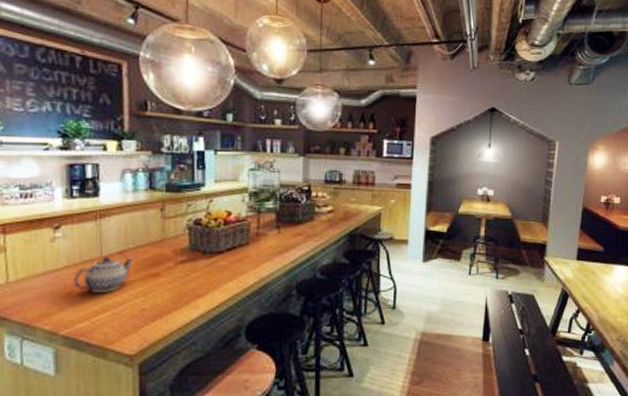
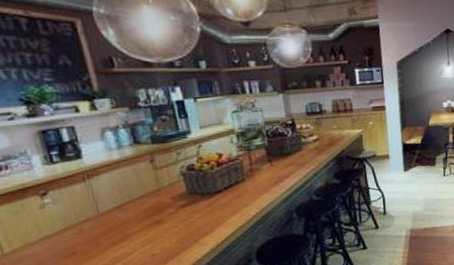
teapot: present [74,257,135,292] -> none [74,210,134,249]

